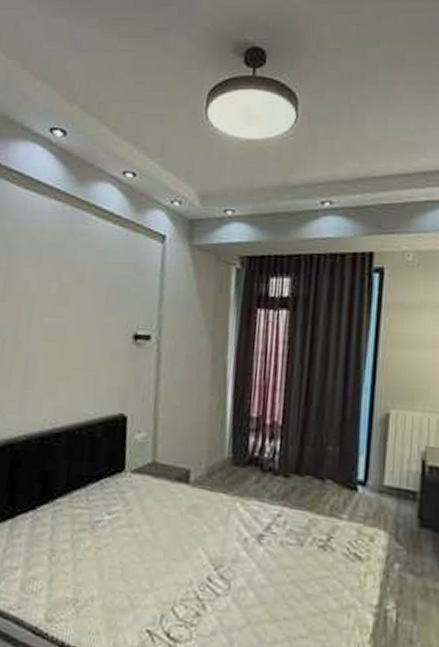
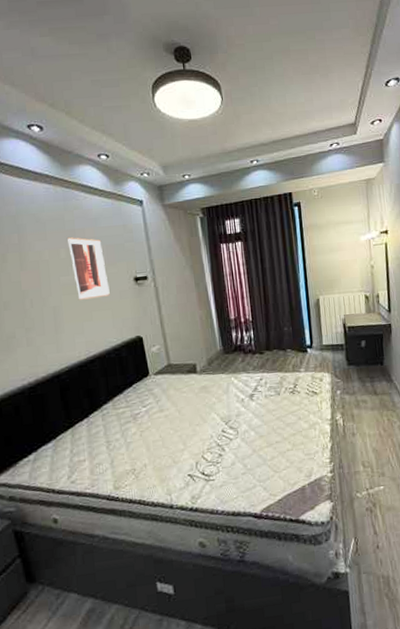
wall art: none [58,269,104,353] -> present [68,237,110,300]

